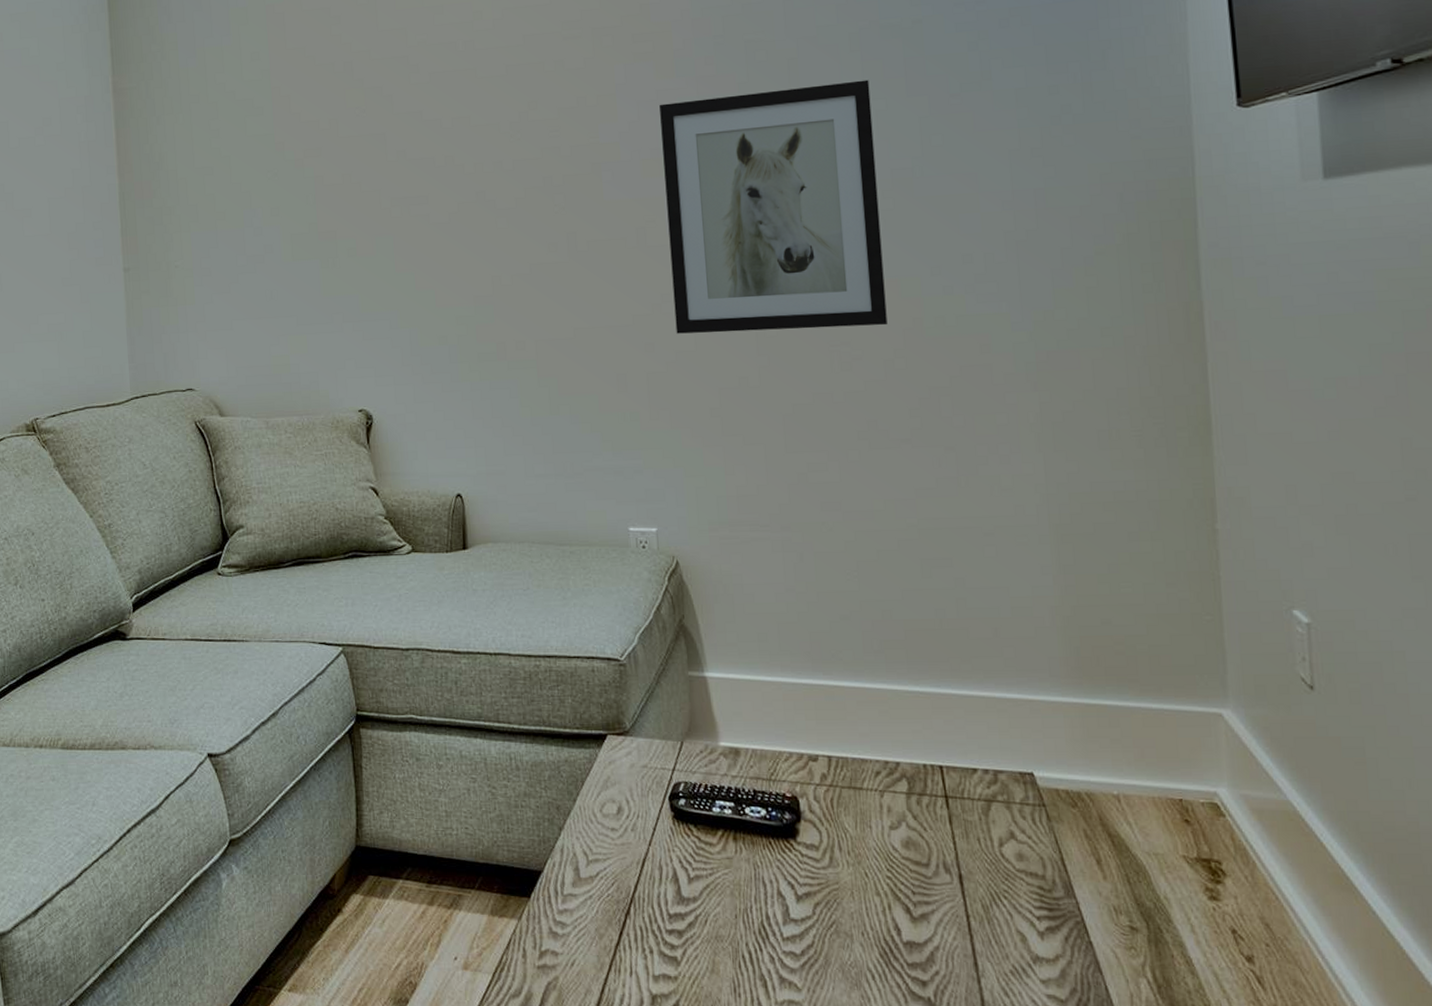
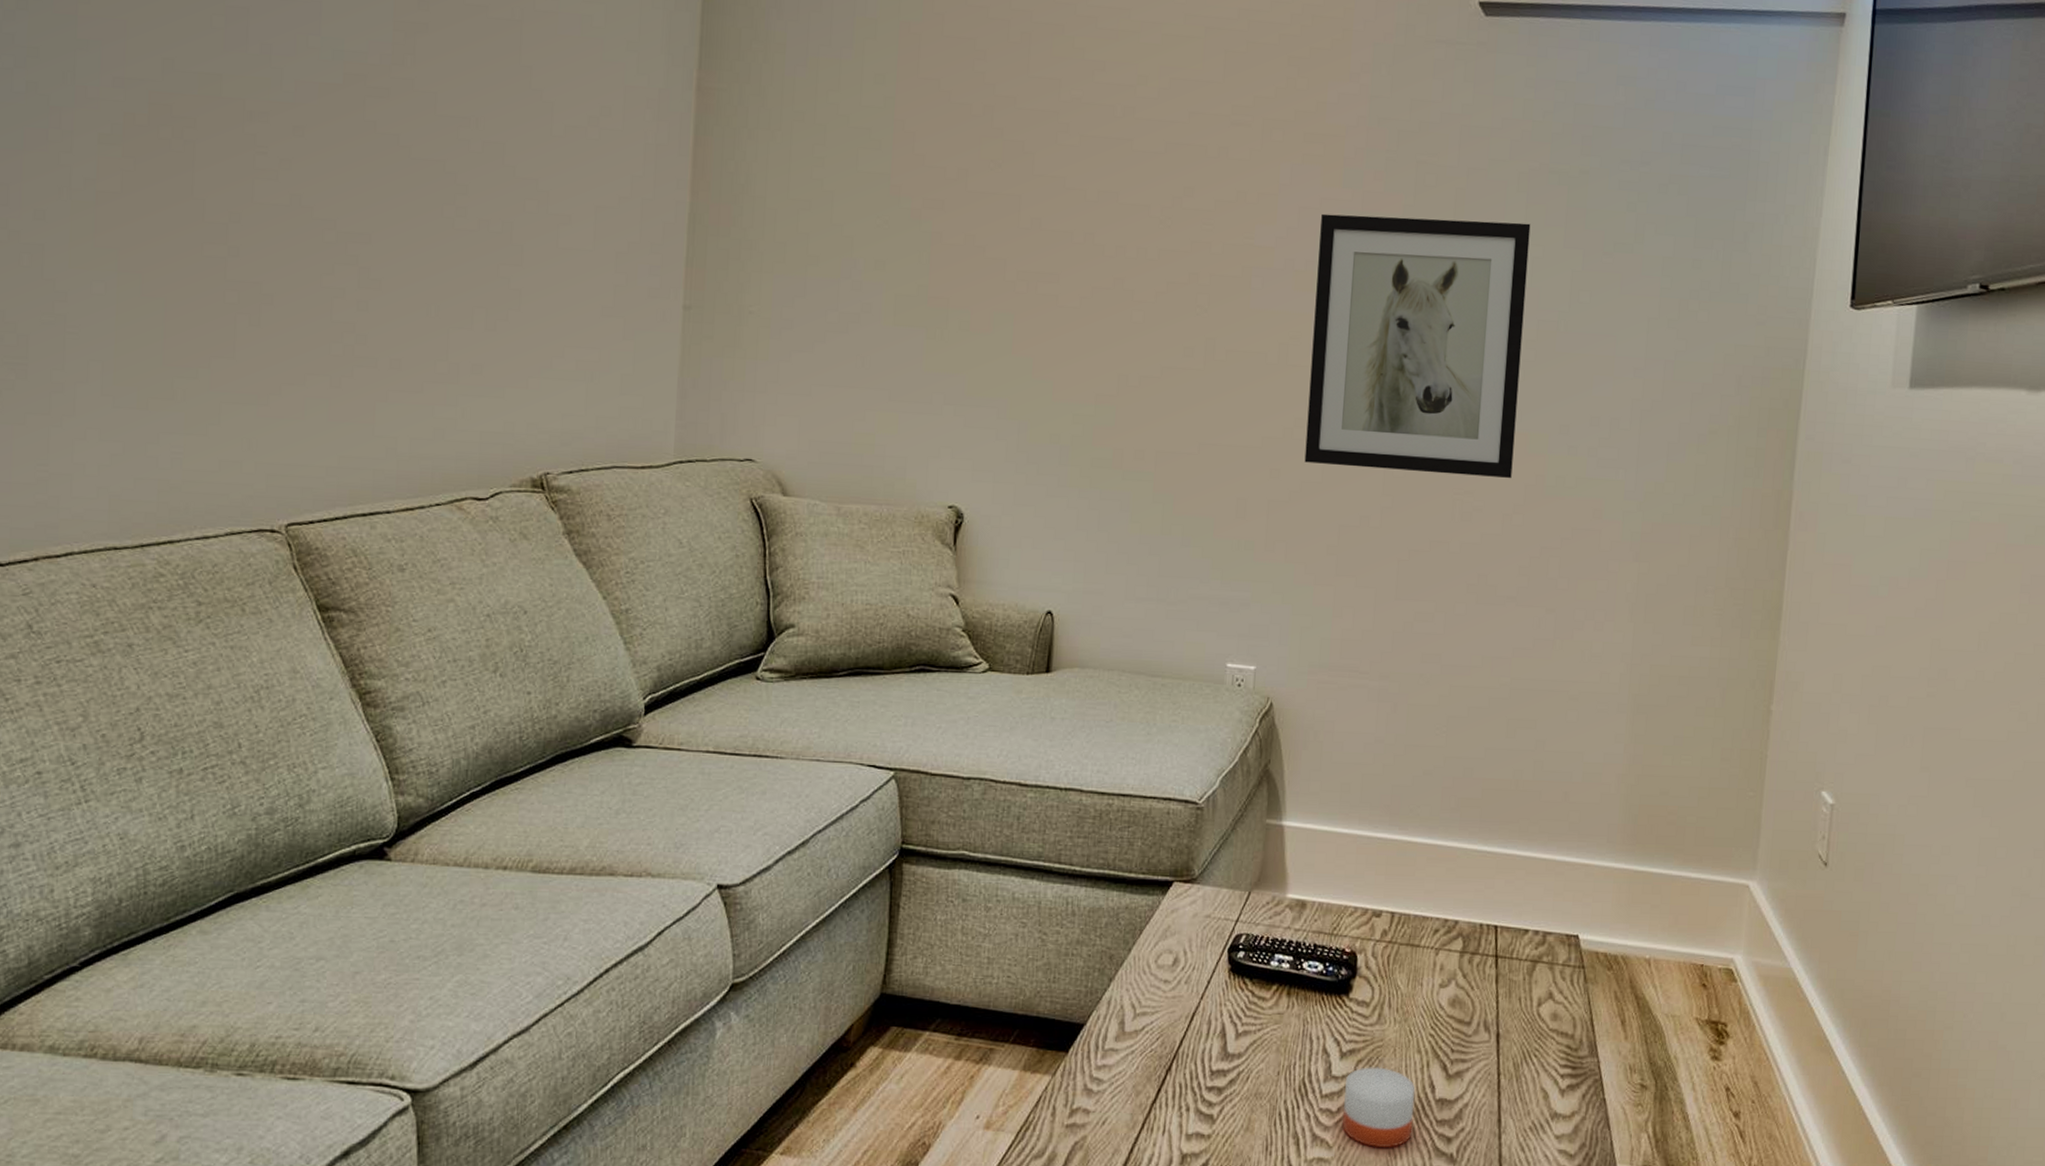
candle: none [806,910,884,992] -> present [1342,1067,1416,1148]

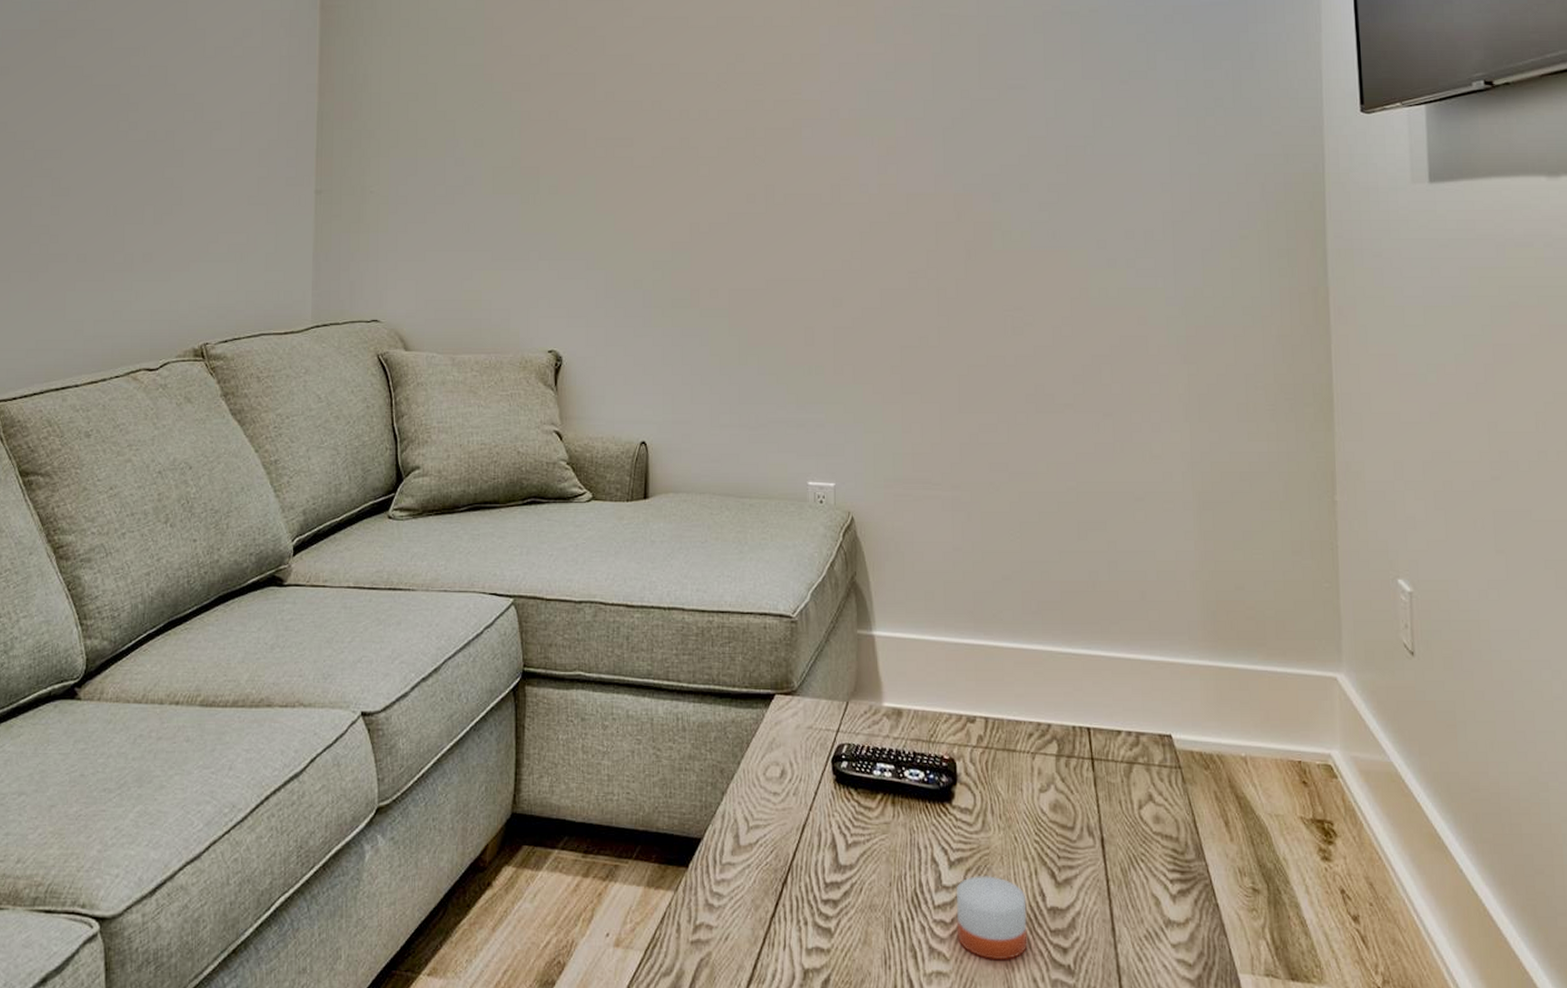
wall art: present [1304,213,1531,479] -> none [859,60,1057,294]

